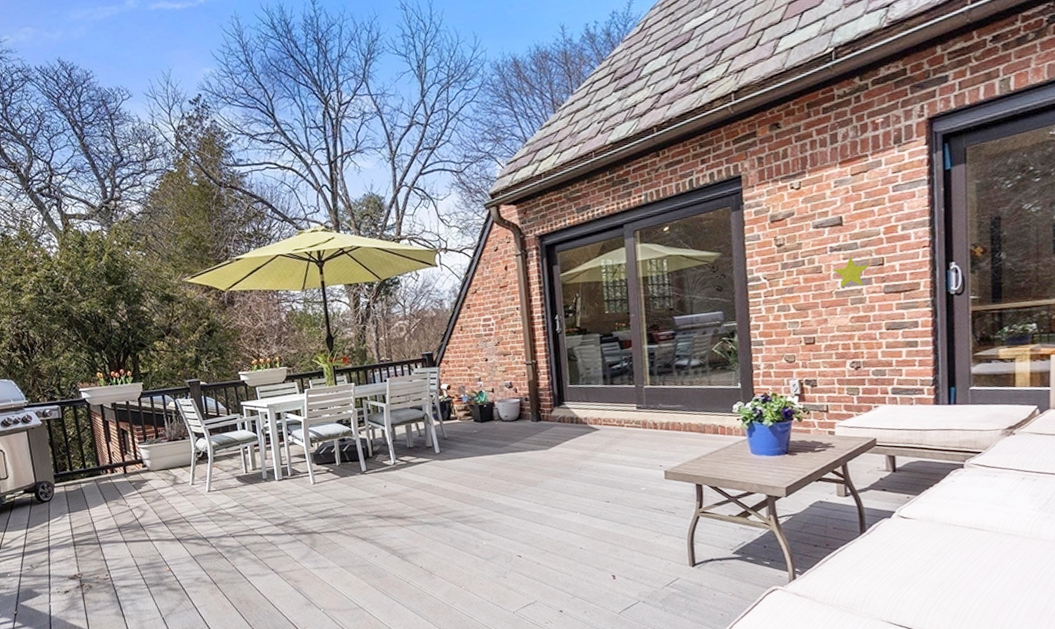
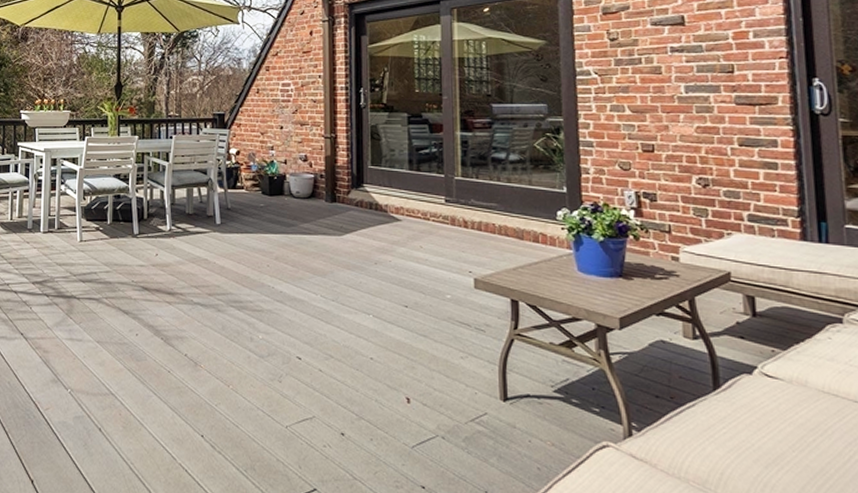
decorative star: present [832,256,870,288] -> none [674,60,717,93]

